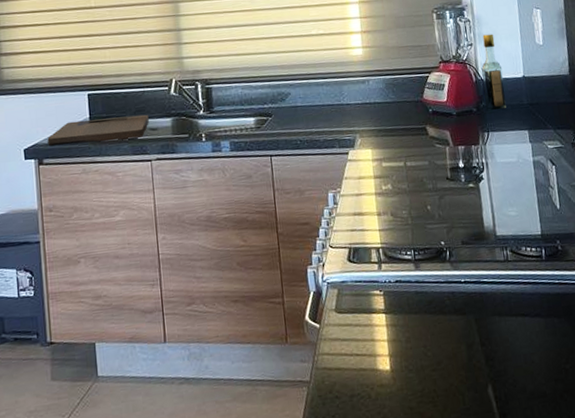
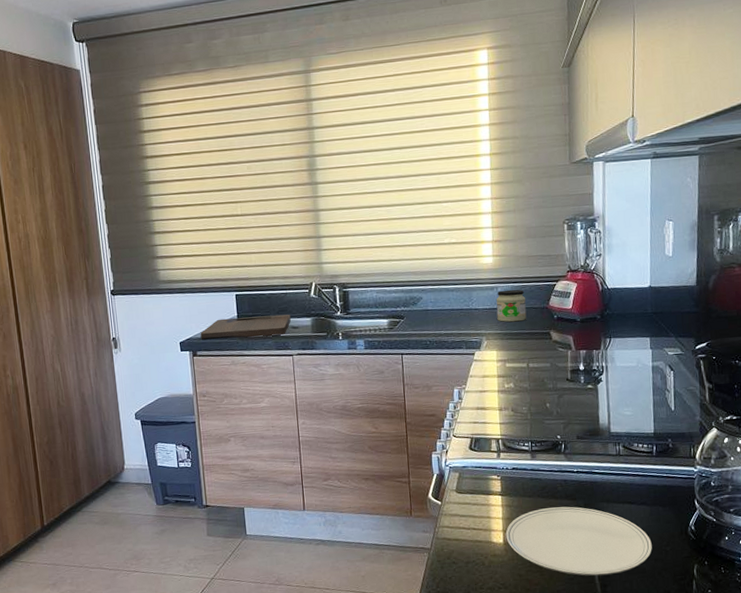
jar: none [368,82,401,119] -> present [496,289,527,323]
plate: none [392,322,551,405] -> present [505,506,652,576]
bottle: present [481,34,506,110] -> none [608,245,630,317]

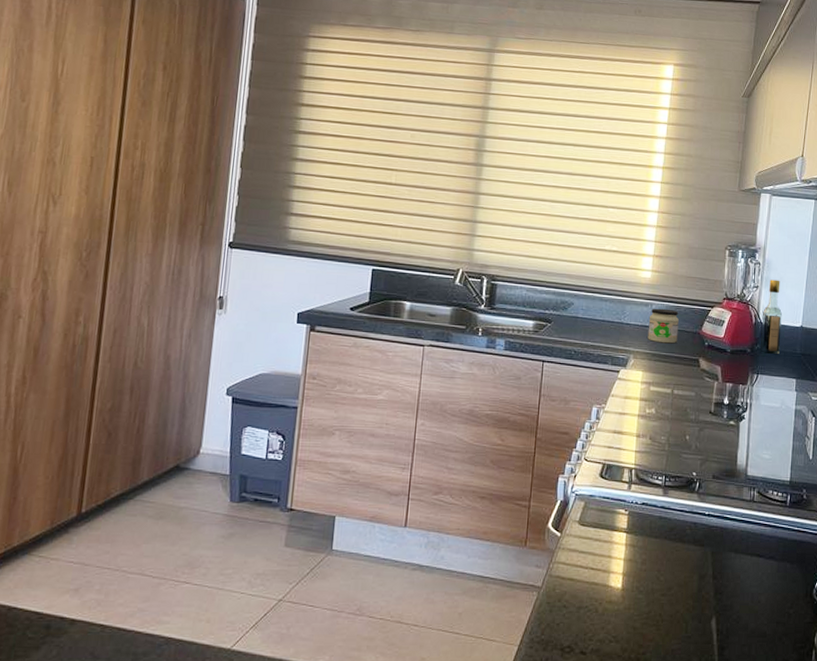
cutting board: present [200,314,291,341] -> none [323,293,429,321]
plate: present [505,506,652,576] -> none [625,552,776,636]
bottle: none [608,245,630,317] -> present [759,279,783,354]

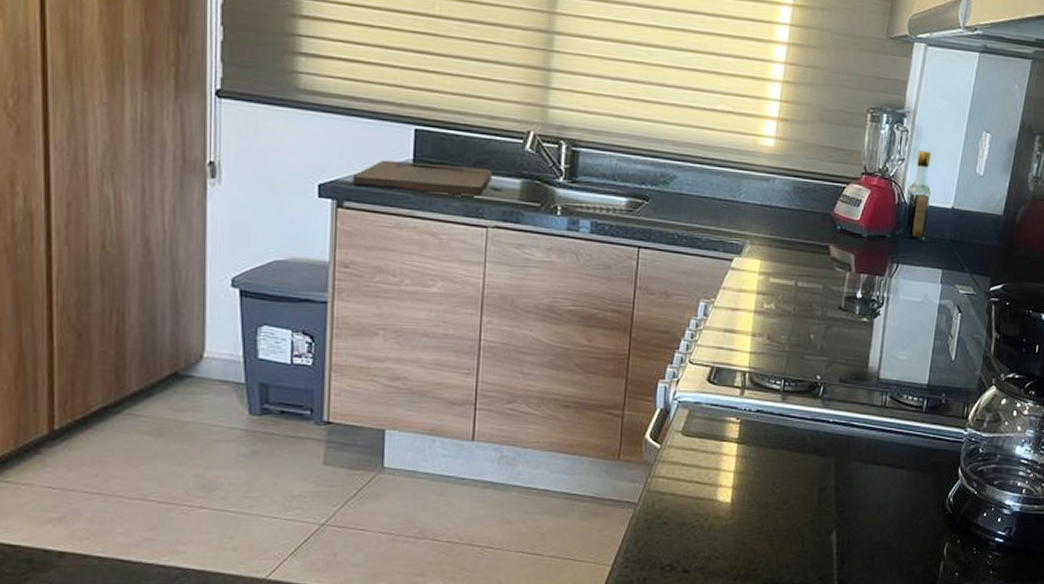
cutting board: none [323,293,429,321] -> present [352,160,492,196]
jar: present [647,308,679,344] -> none [768,184,807,227]

